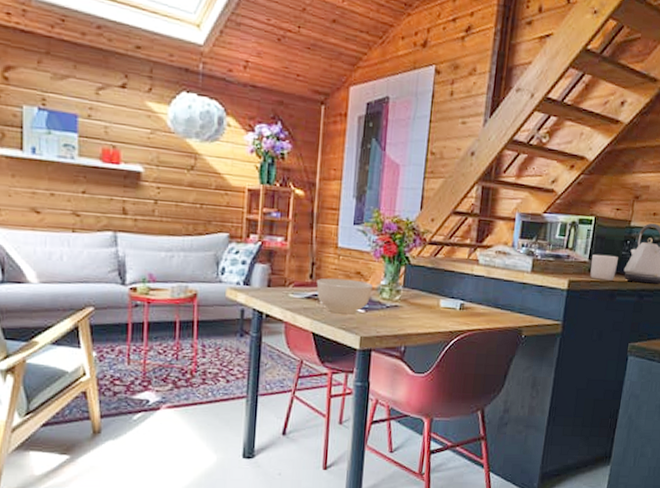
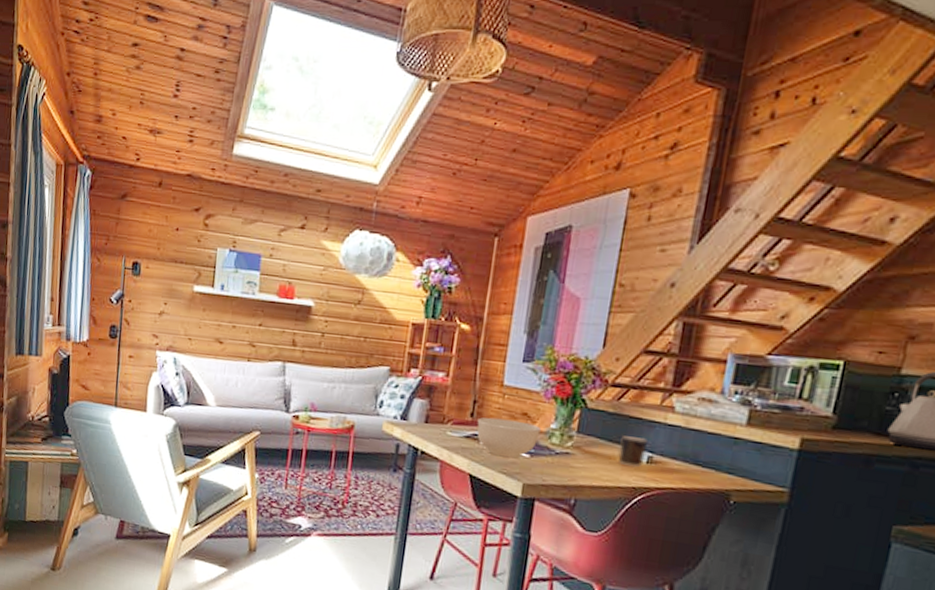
mug: none [438,287,460,314] -> present [619,435,649,468]
mug: present [590,254,619,282] -> none [834,407,881,444]

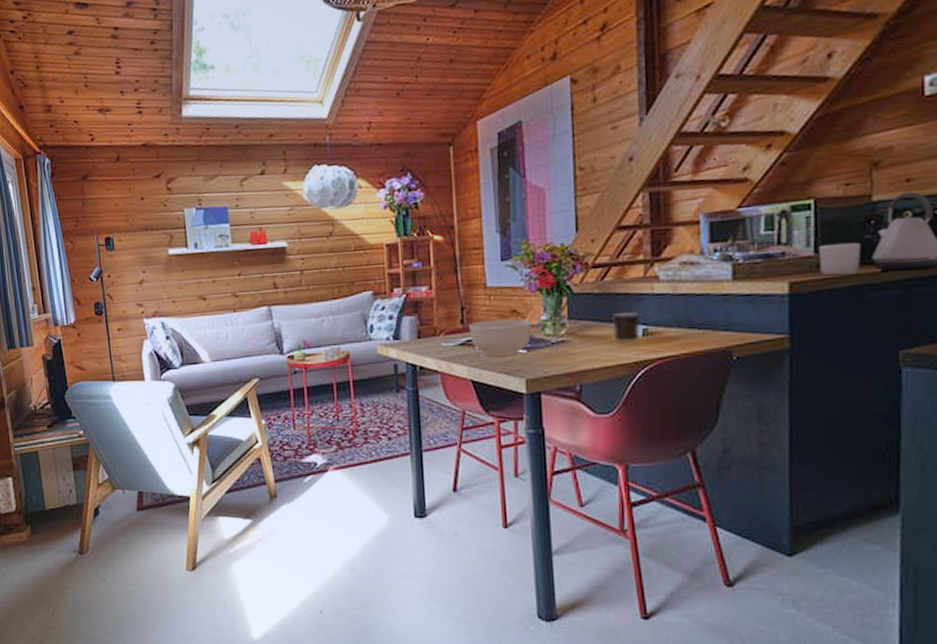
mug: none [834,407,881,444] -> present [819,242,862,277]

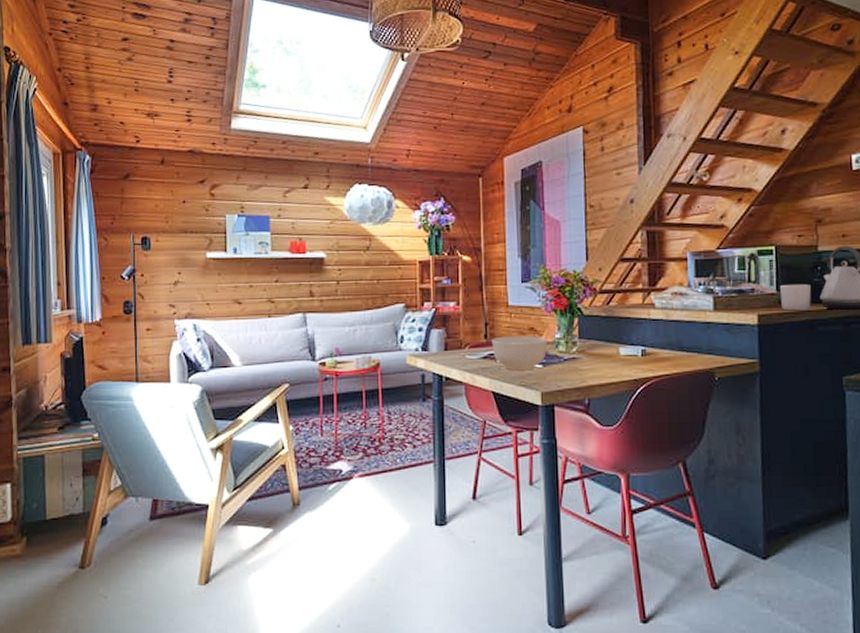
mug: present [612,312,640,343] -> none [616,335,640,362]

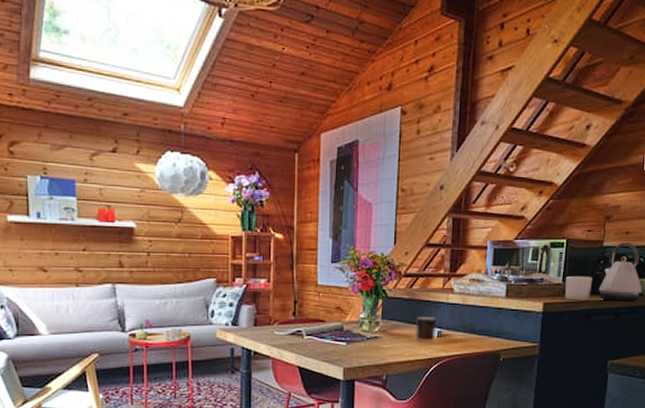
bowl: present [491,336,548,371] -> none [299,314,353,348]
mug: none [616,335,640,362] -> present [416,317,437,342]

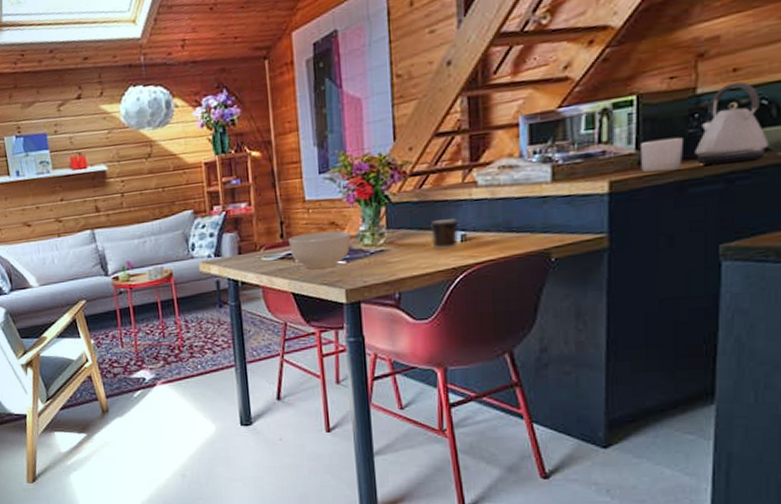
bowl: none [299,314,353,348] -> present [288,231,351,270]

